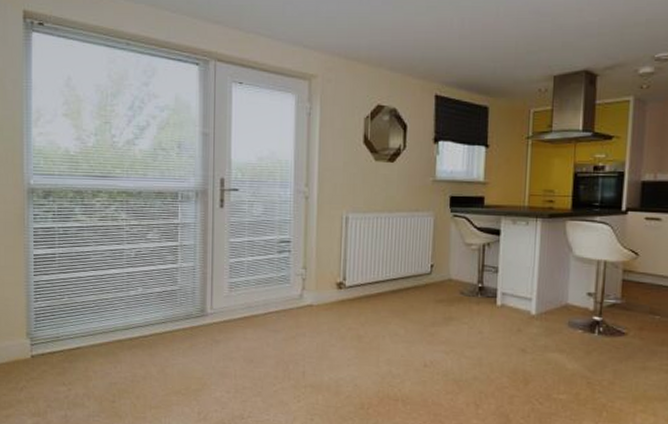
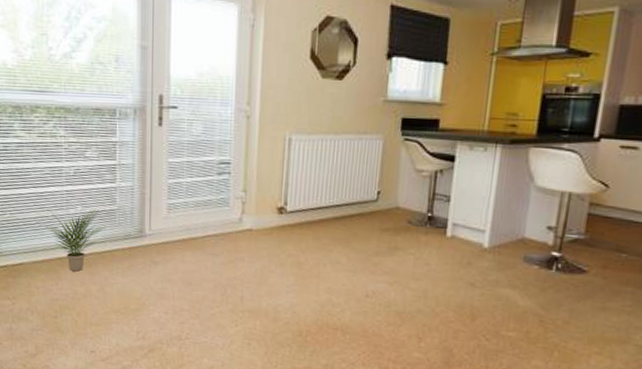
potted plant: none [105,288,167,354] -> present [45,207,106,272]

